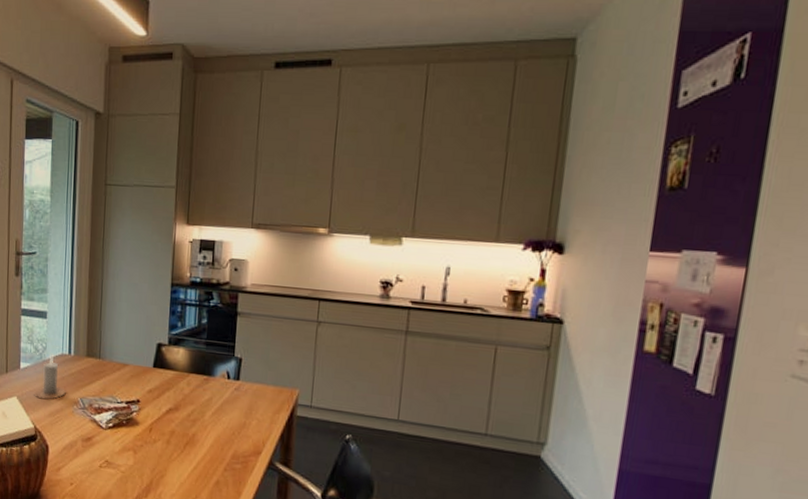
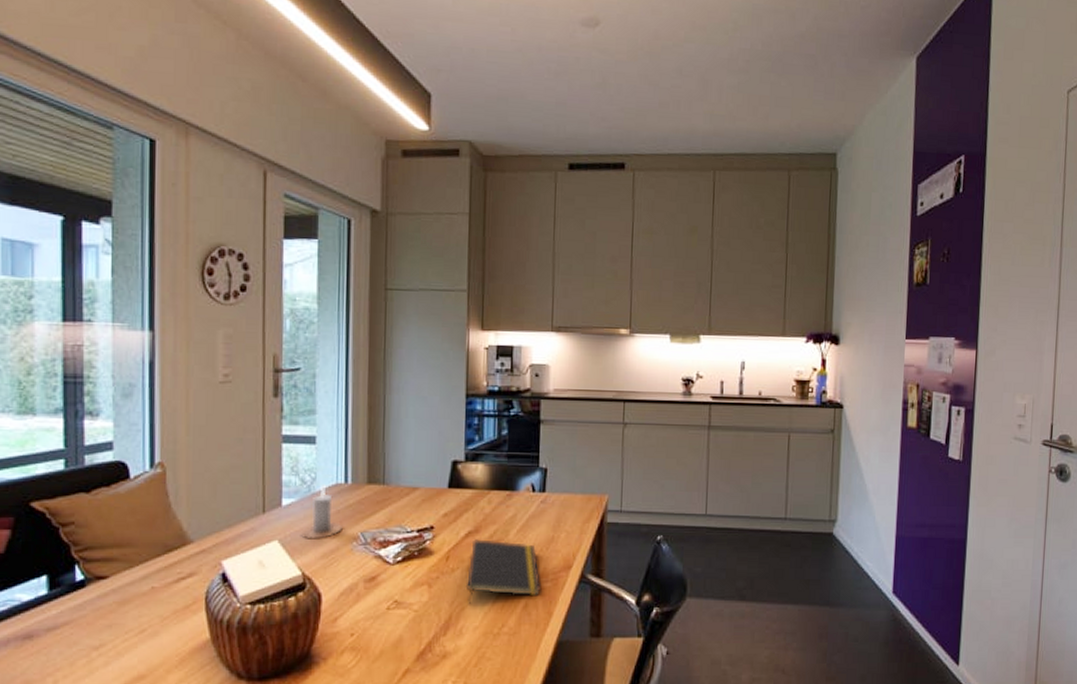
notepad: none [165,416,233,476] -> present [465,539,542,604]

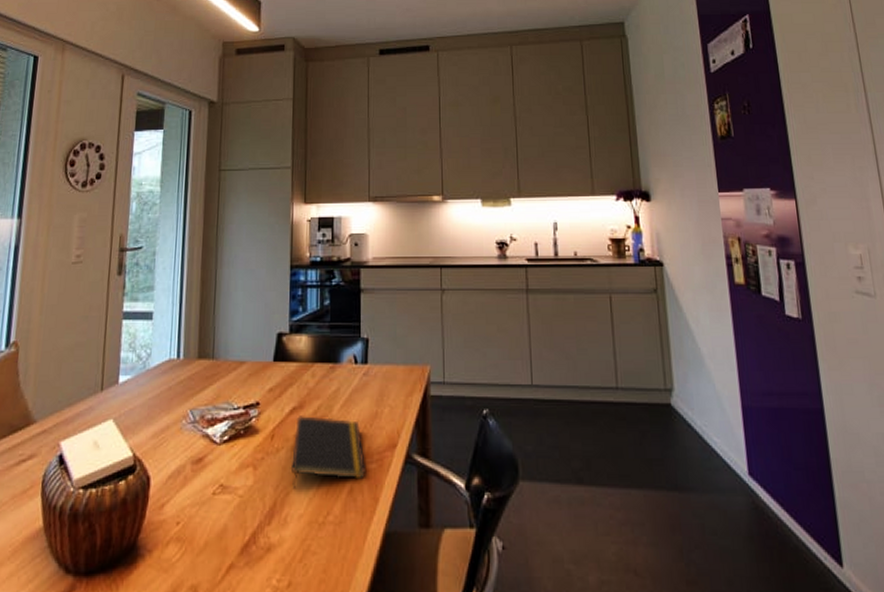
candle: present [301,483,343,539] -> none [134,359,173,418]

